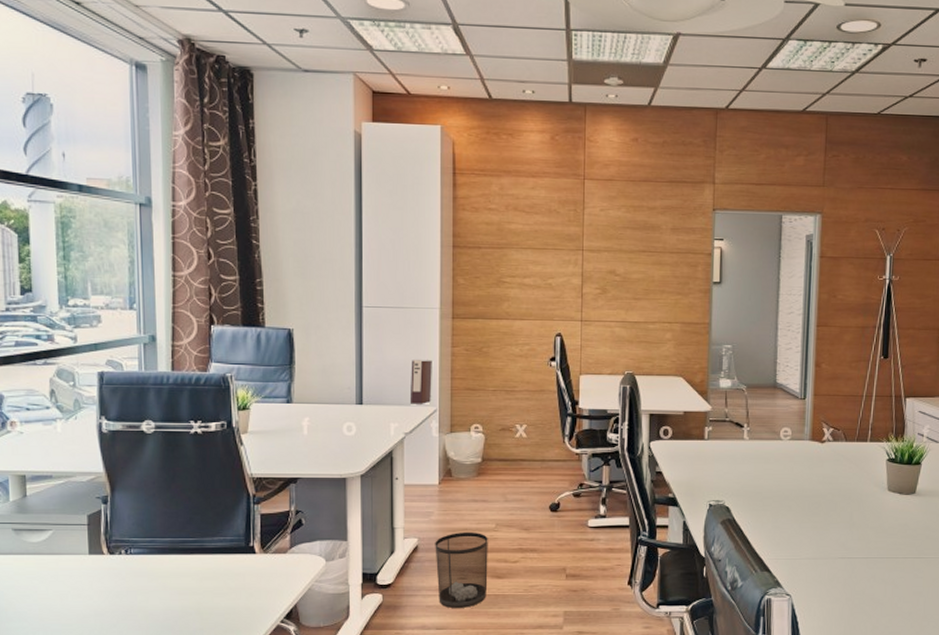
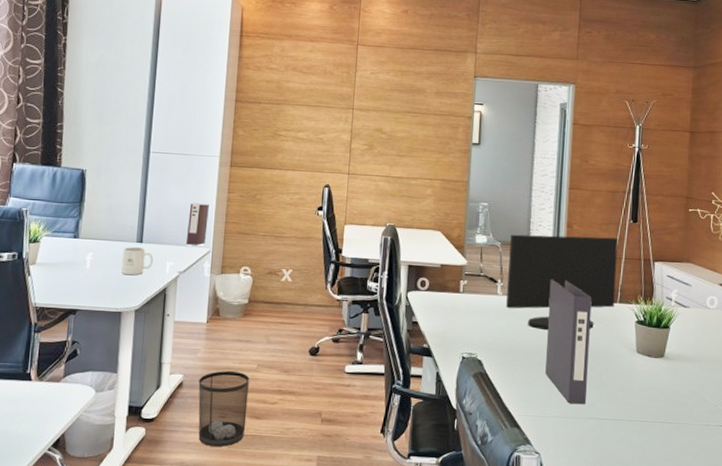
mug: none [341,410,376,439] -> present [121,247,154,276]
monitor: none [753,375,869,472] -> present [506,234,618,330]
binder: none [795,421,842,544] -> present [545,279,592,404]

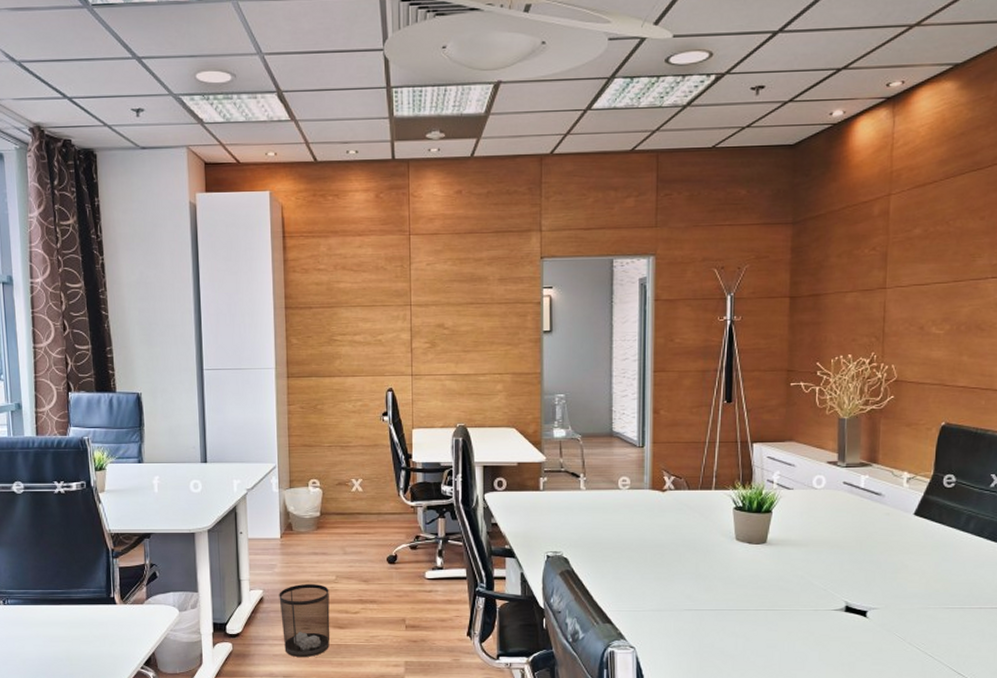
mug: present [121,247,154,276] -> none [188,468,220,496]
binder: present [185,203,209,245] -> none [250,419,271,461]
monitor: present [506,234,618,330] -> none [591,421,711,522]
binder: present [545,279,592,404] -> none [637,469,684,596]

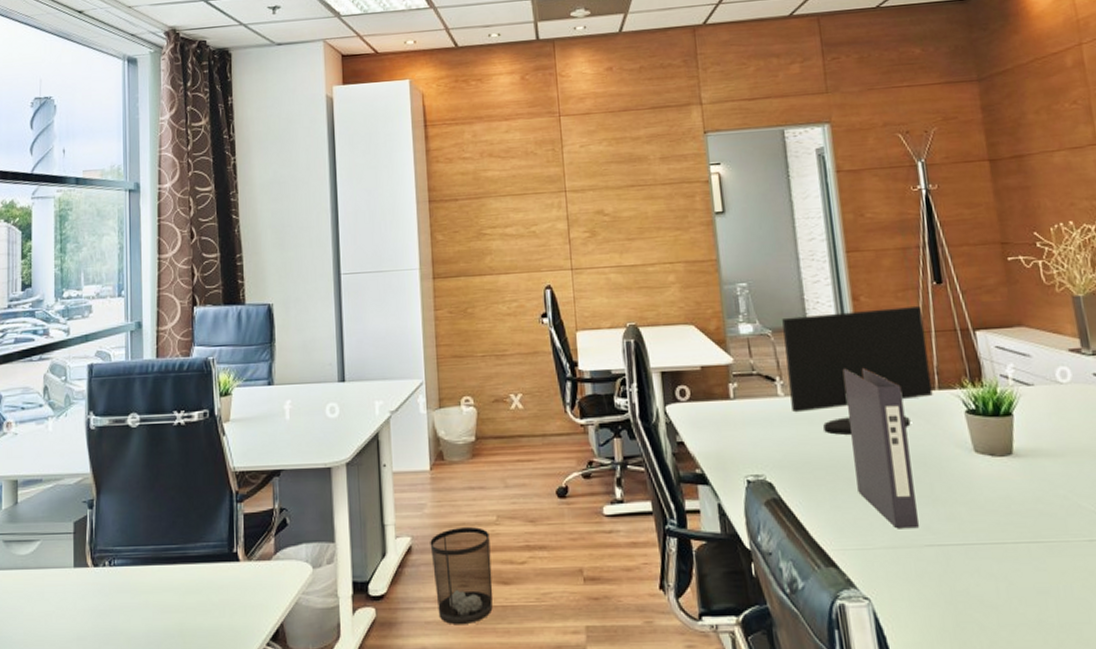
monitor: none [591,421,711,522] -> present [782,306,933,435]
binder: none [637,469,684,596] -> present [844,368,919,528]

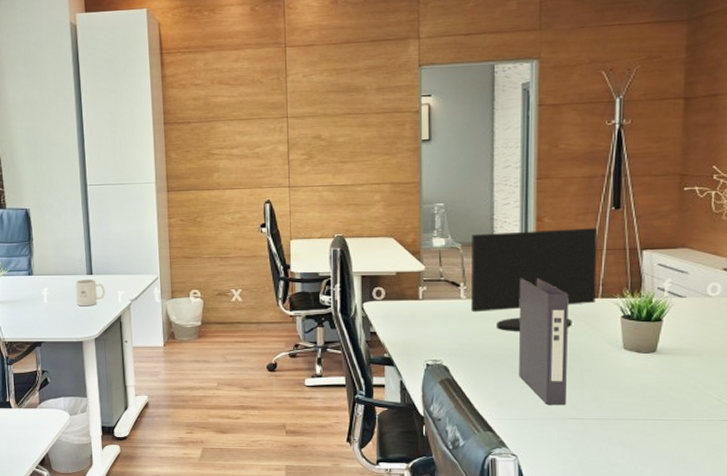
mug: none [323,388,360,423] -> present [75,279,105,307]
waste bin: present [430,526,493,625] -> none [163,390,213,461]

